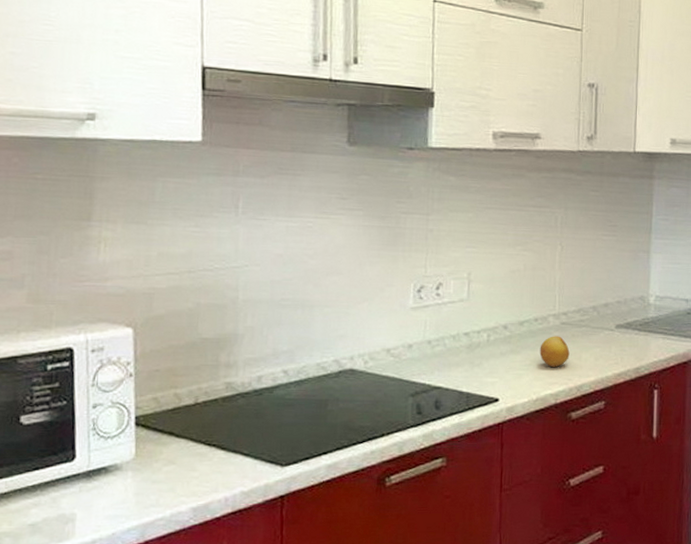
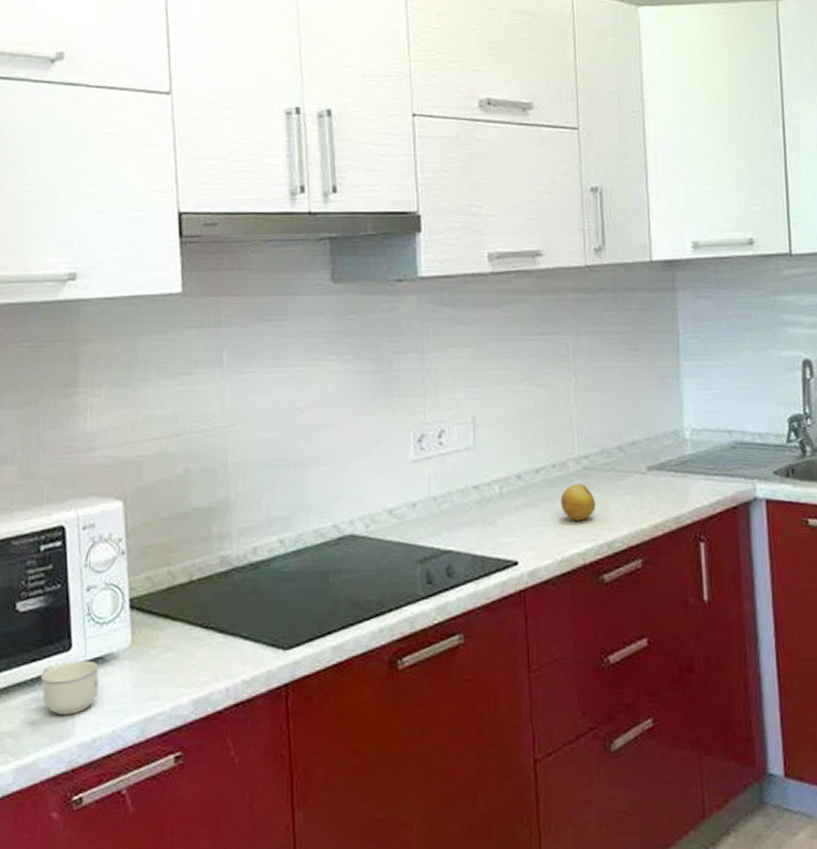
cup: none [43,471,102,519] -> present [41,661,99,715]

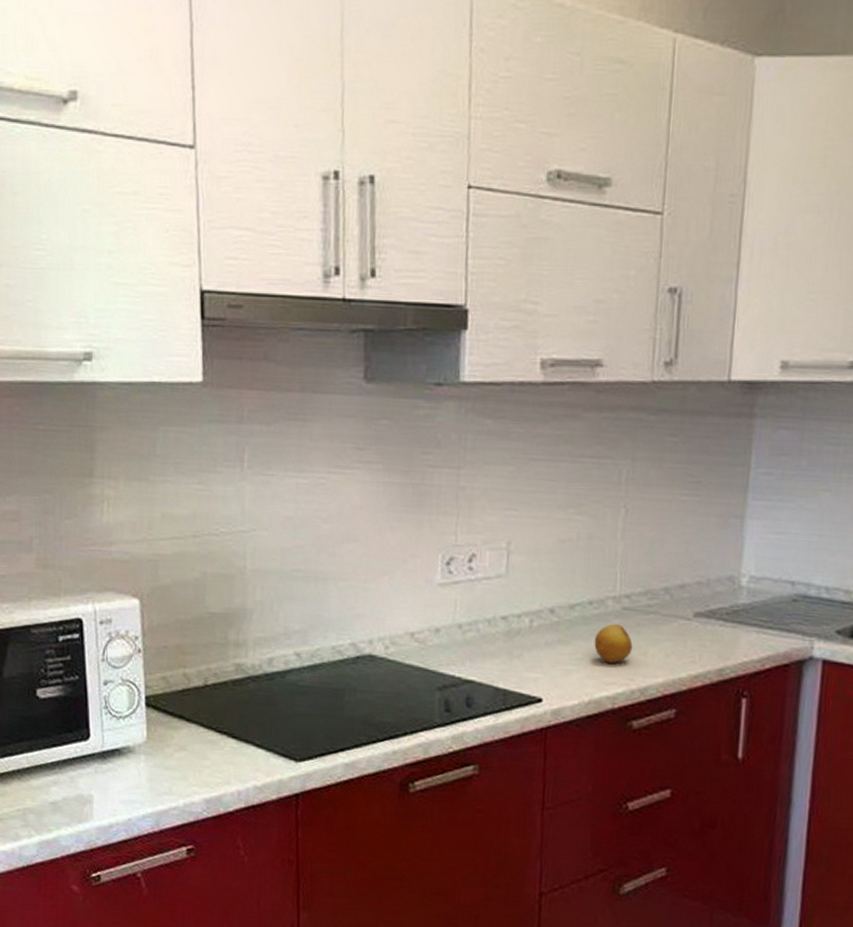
cup: present [41,661,99,715] -> none [61,750,115,800]

